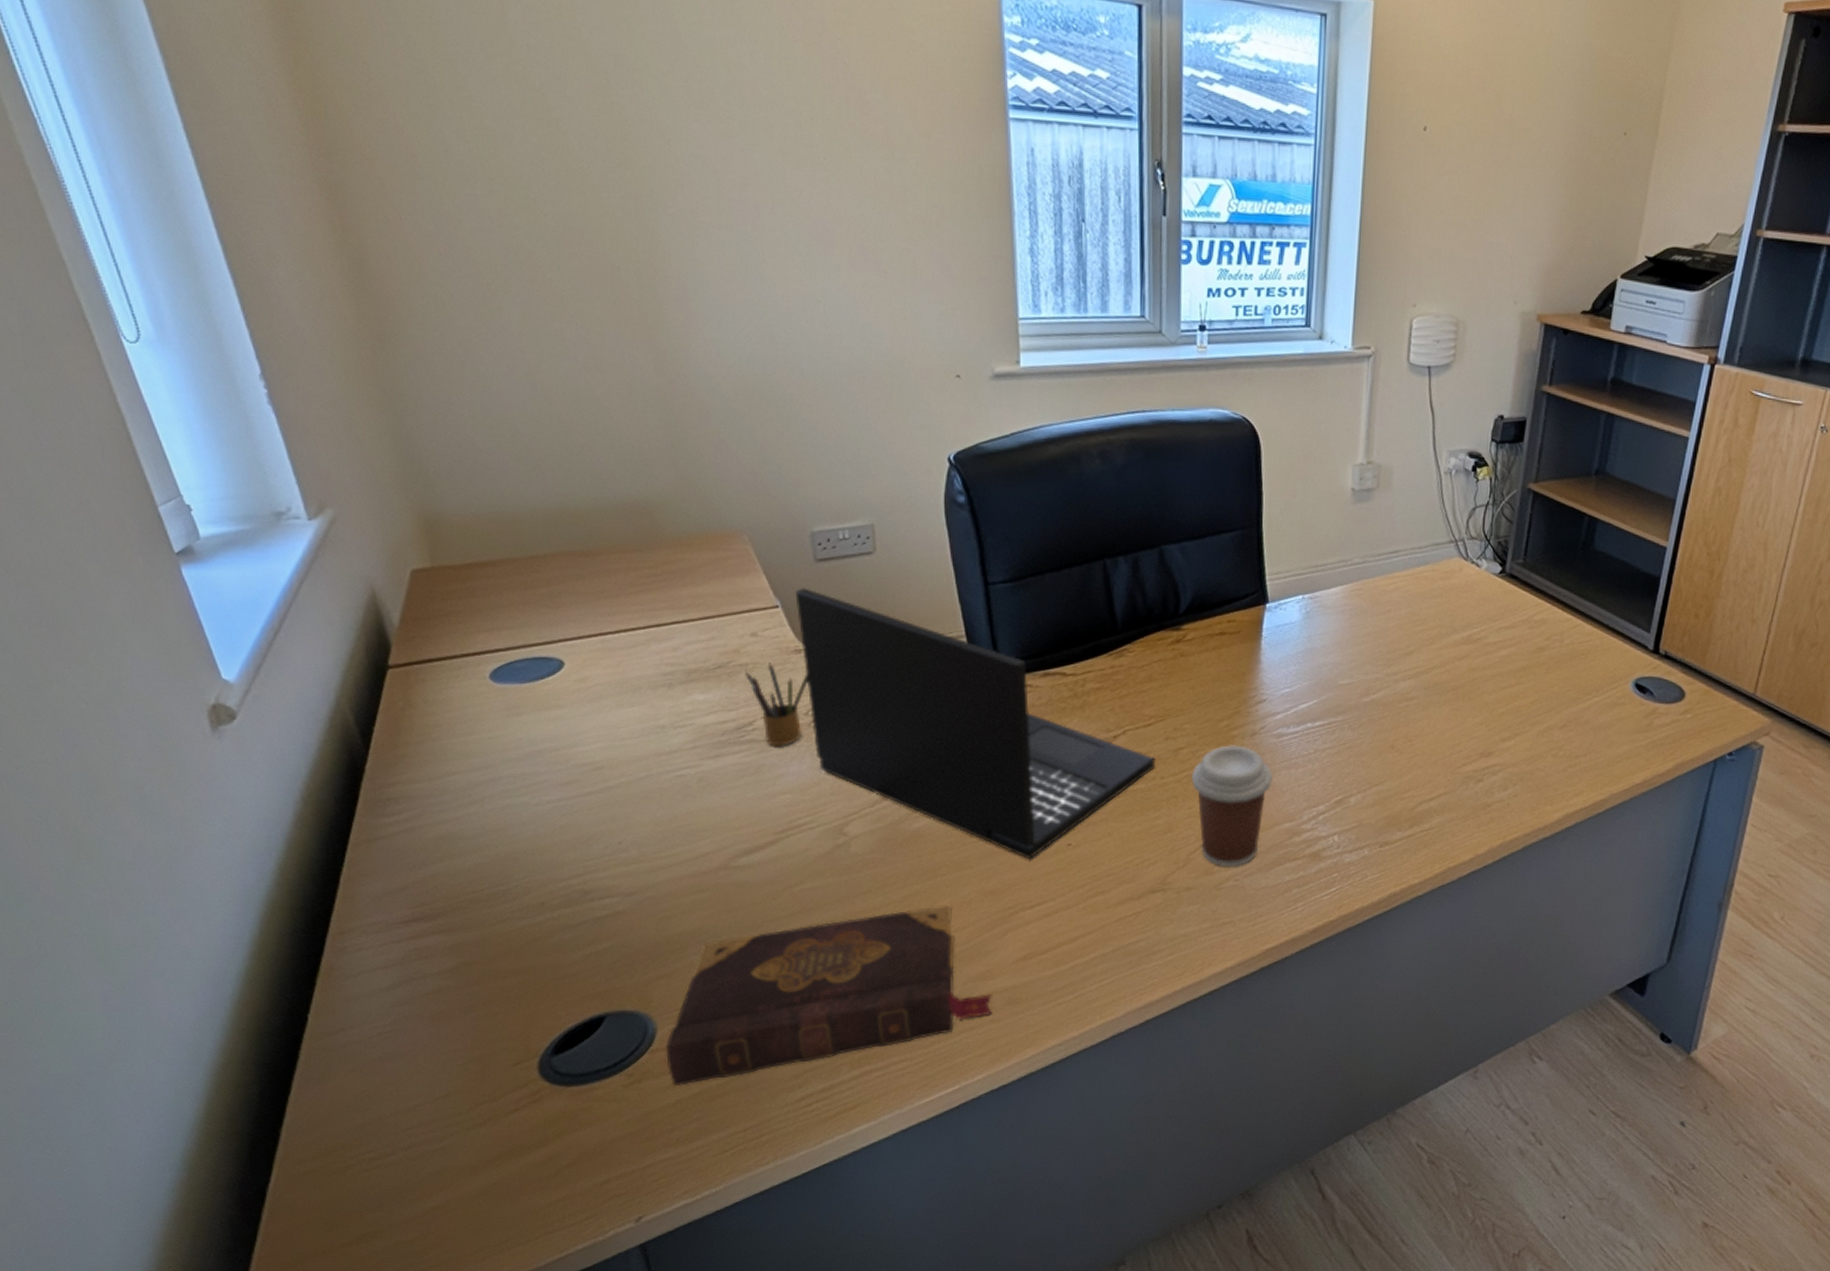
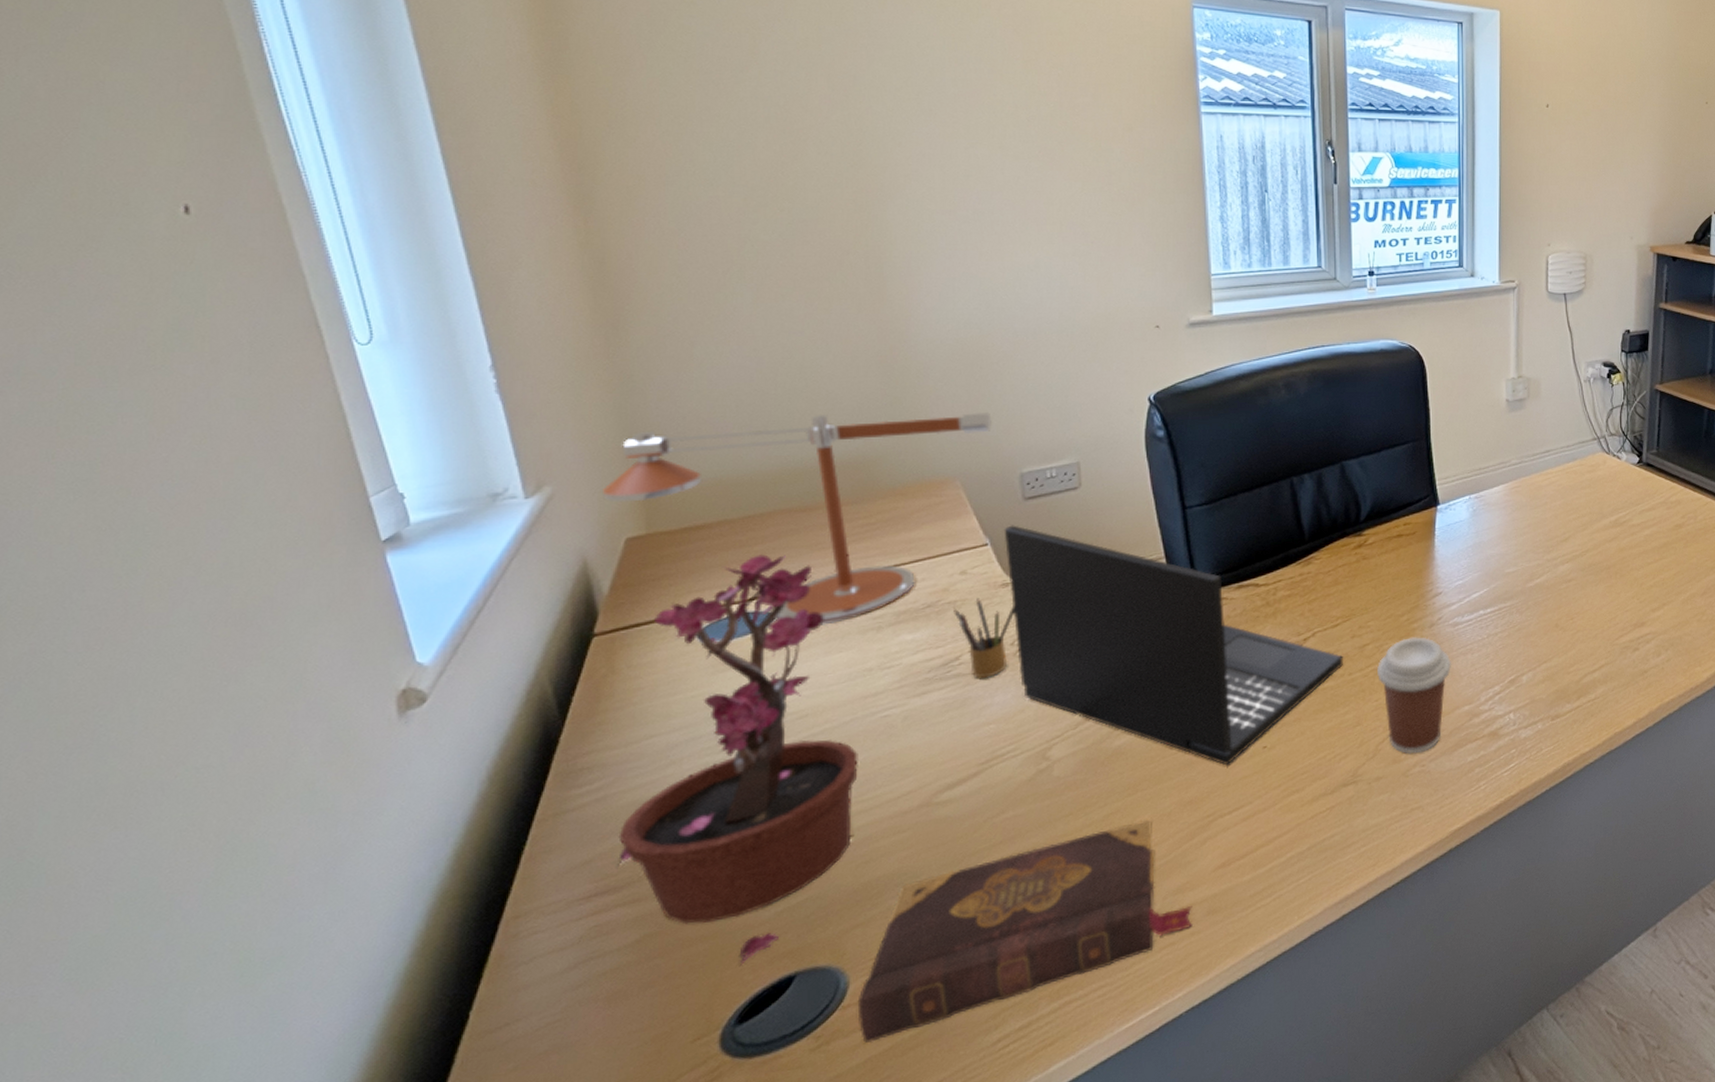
desk lamp: none [384,452,779,677] -> present [603,412,992,625]
potted plant: none [429,598,656,1001] -> present [618,554,858,965]

